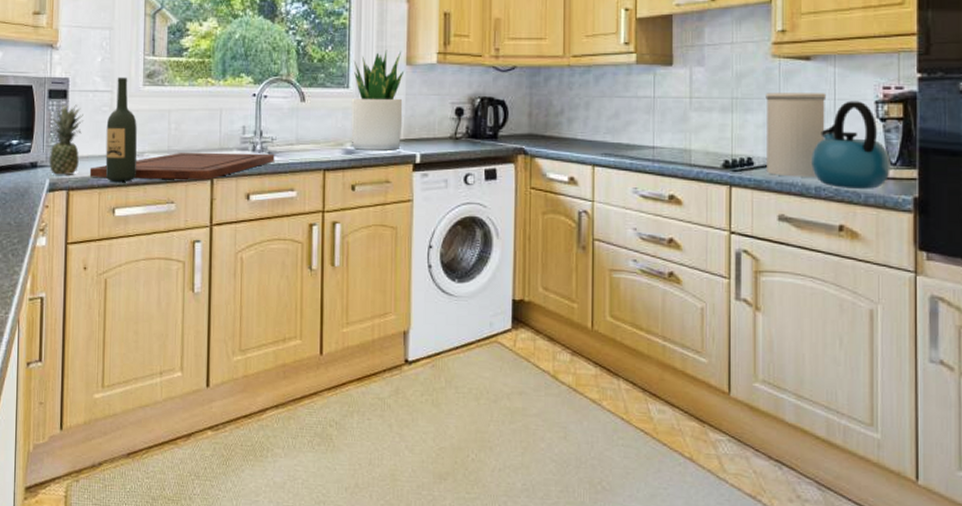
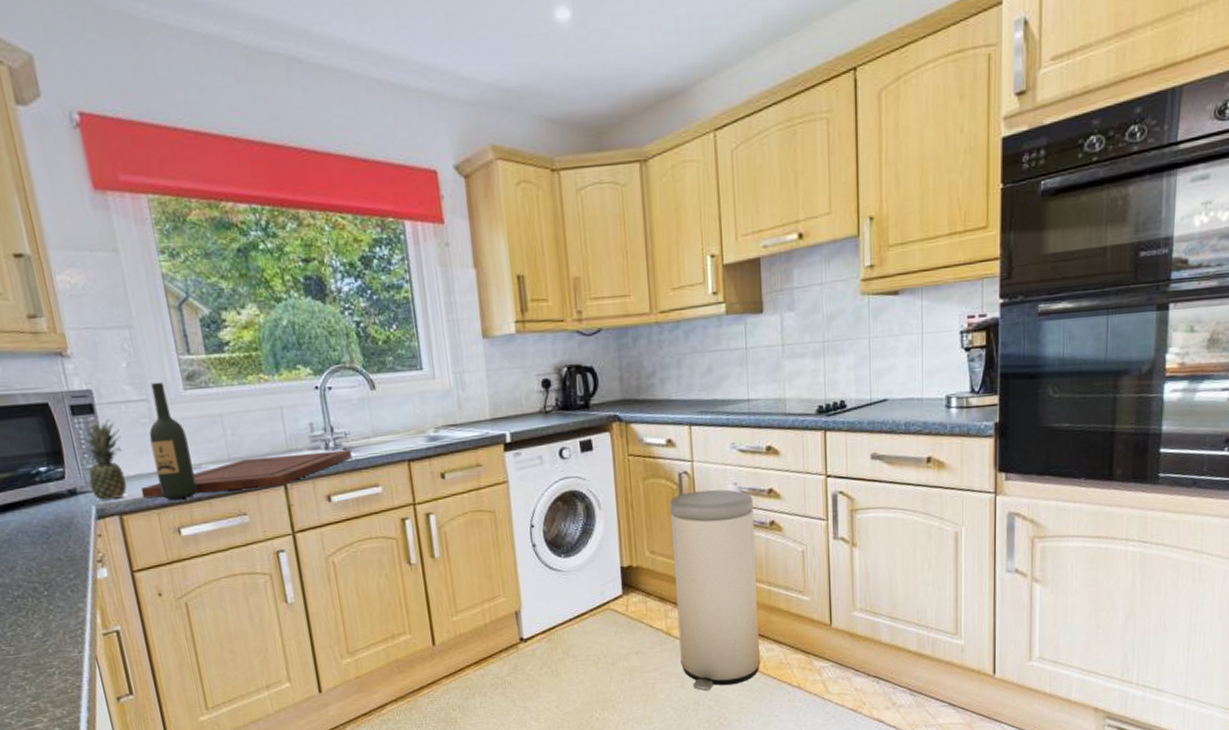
planter: present [351,49,405,151] -> none [423,323,488,436]
pedal bin: none [565,231,652,448] -> present [669,489,761,692]
canister: present [765,93,827,178] -> none [856,328,915,416]
kettle: present [811,101,890,189] -> none [901,332,974,422]

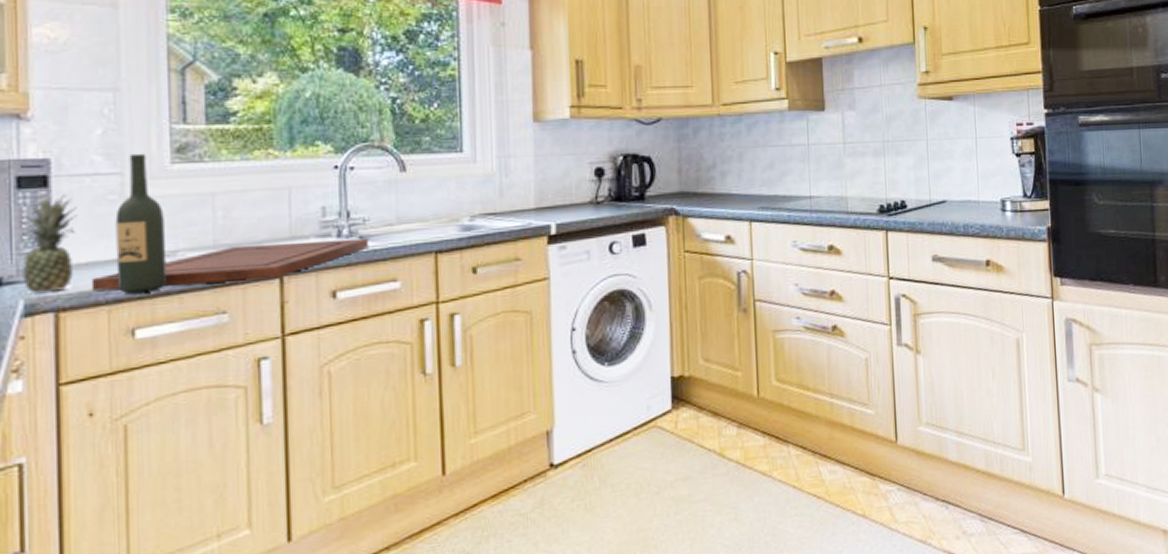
pedal bin: present [669,489,761,692] -> none [727,290,823,524]

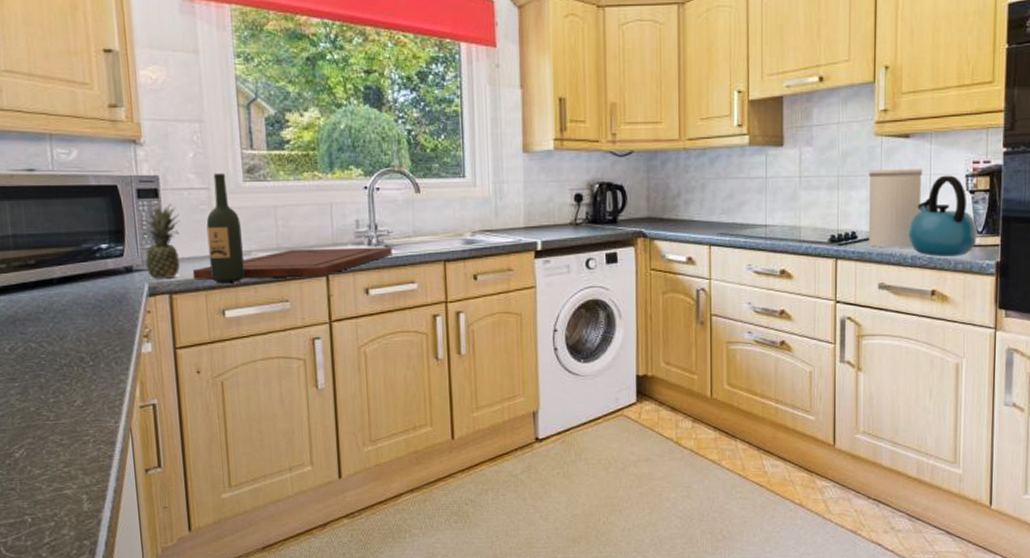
canister: none [914,132,970,217] -> present [868,169,923,248]
kettle: none [958,138,1027,224] -> present [909,175,977,257]

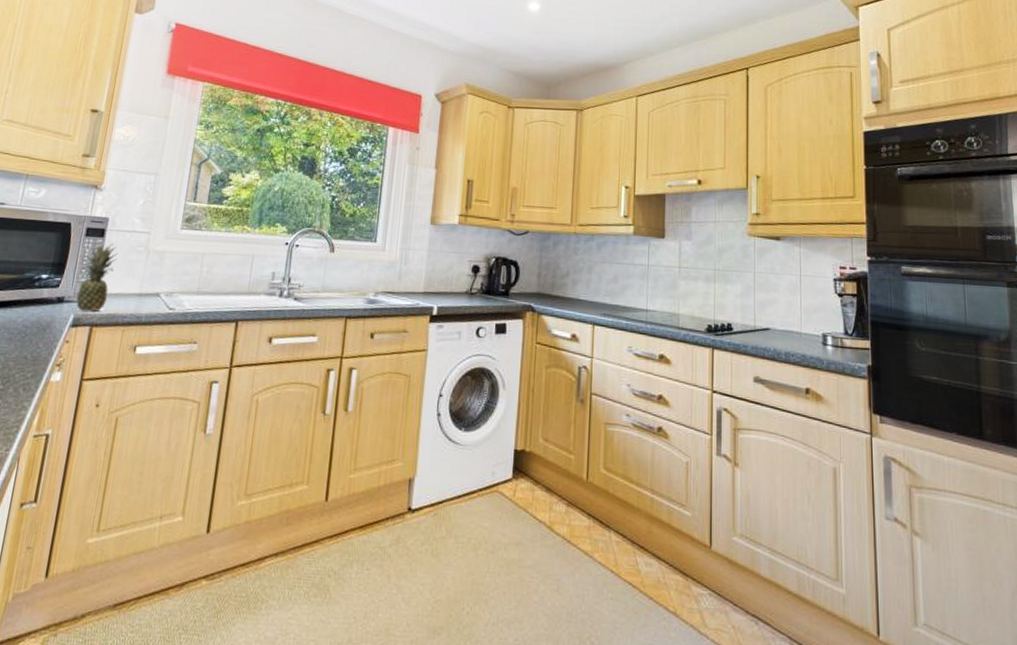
cutting board: present [192,247,393,279] -> none [115,294,301,322]
wine bottle: present [206,172,246,283] -> none [132,219,170,320]
canister: present [868,169,923,248] -> none [743,266,794,344]
kettle: present [909,175,977,257] -> none [782,277,848,357]

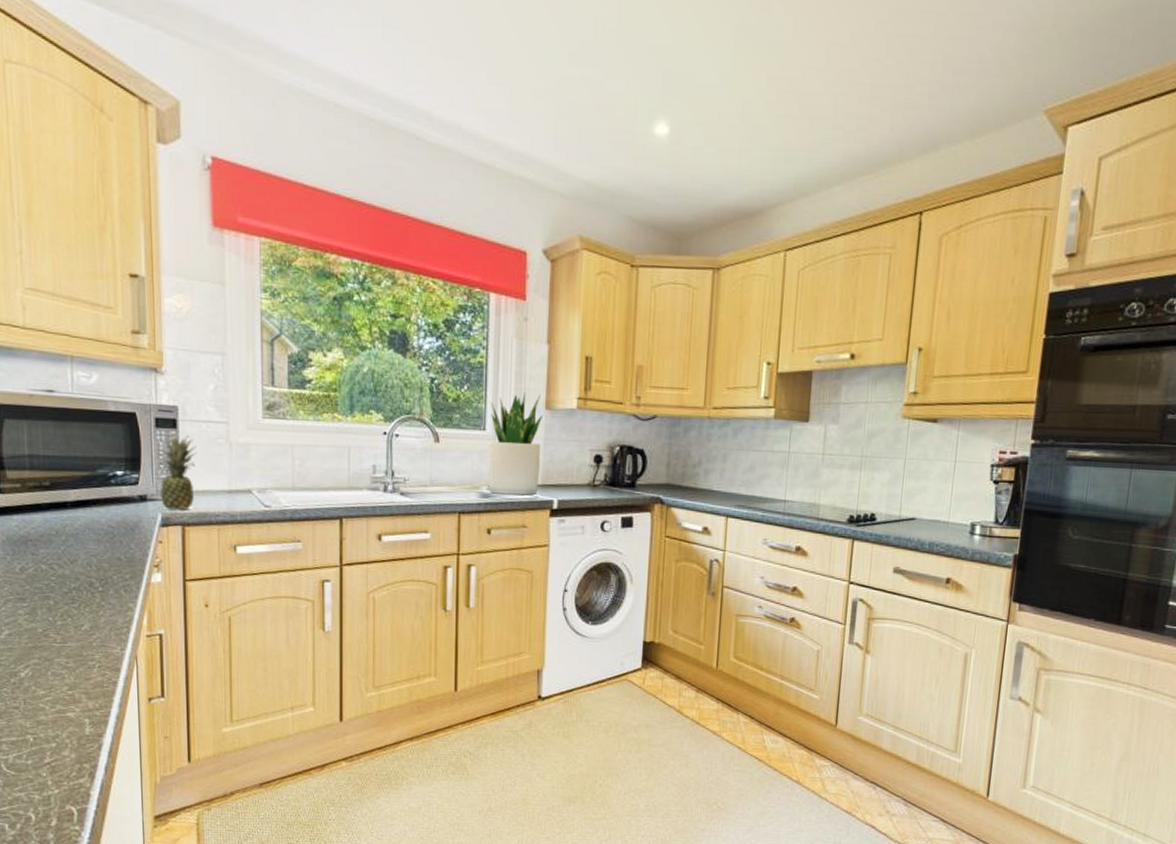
planter: none [374,209,429,302] -> present [487,392,544,496]

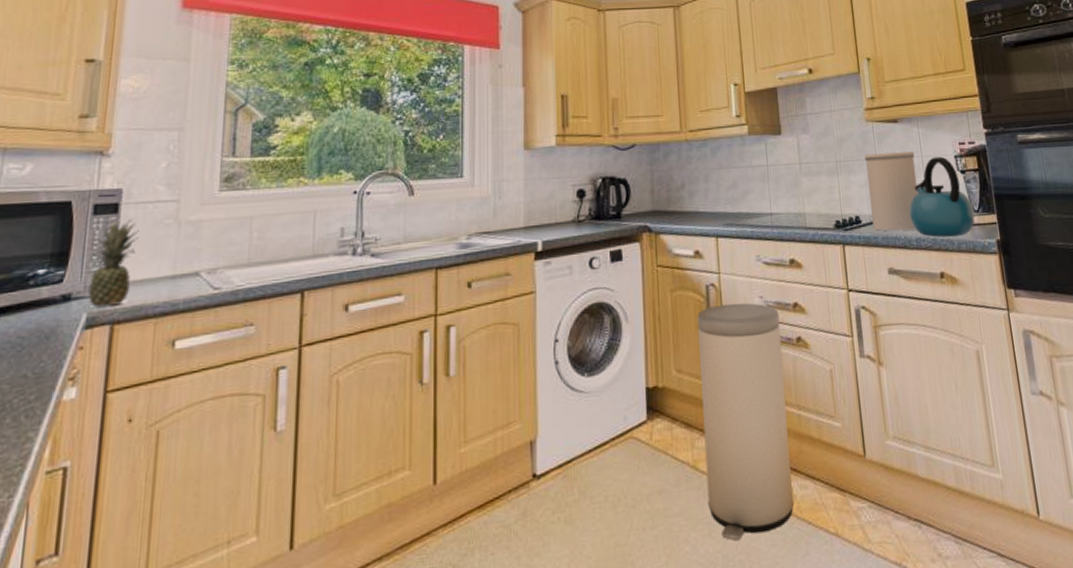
planter: present [487,392,544,496] -> none [466,135,523,243]
pedal bin: none [688,579,777,773] -> present [697,303,795,542]
canister: none [887,452,948,534] -> present [864,151,918,232]
kettle: none [928,463,998,546] -> present [909,156,975,238]

